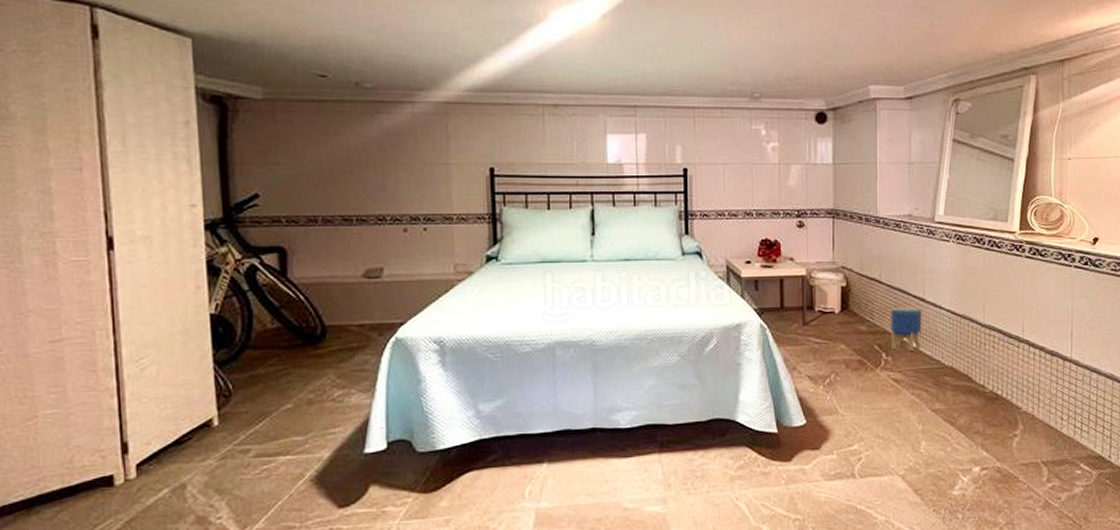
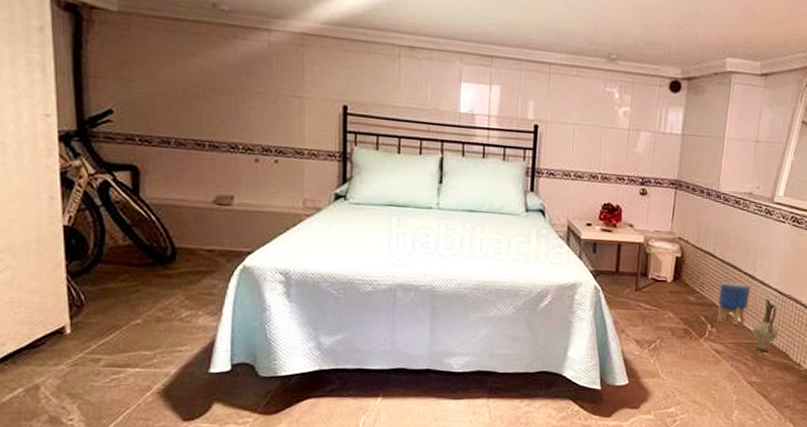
ceramic jug: none [930,320,957,376] -> present [752,298,778,351]

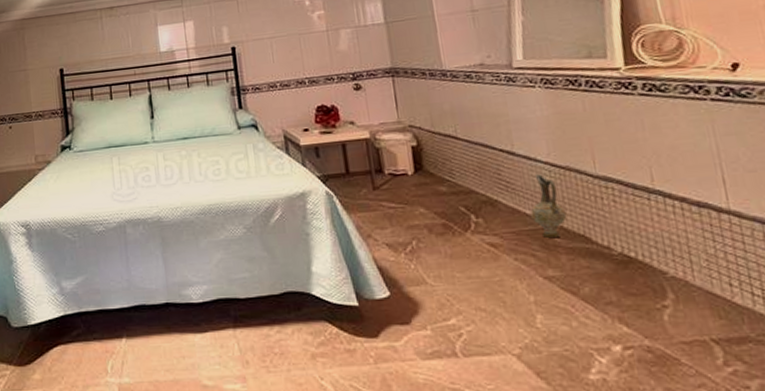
planter: present [716,282,751,325] -> none [473,162,518,211]

